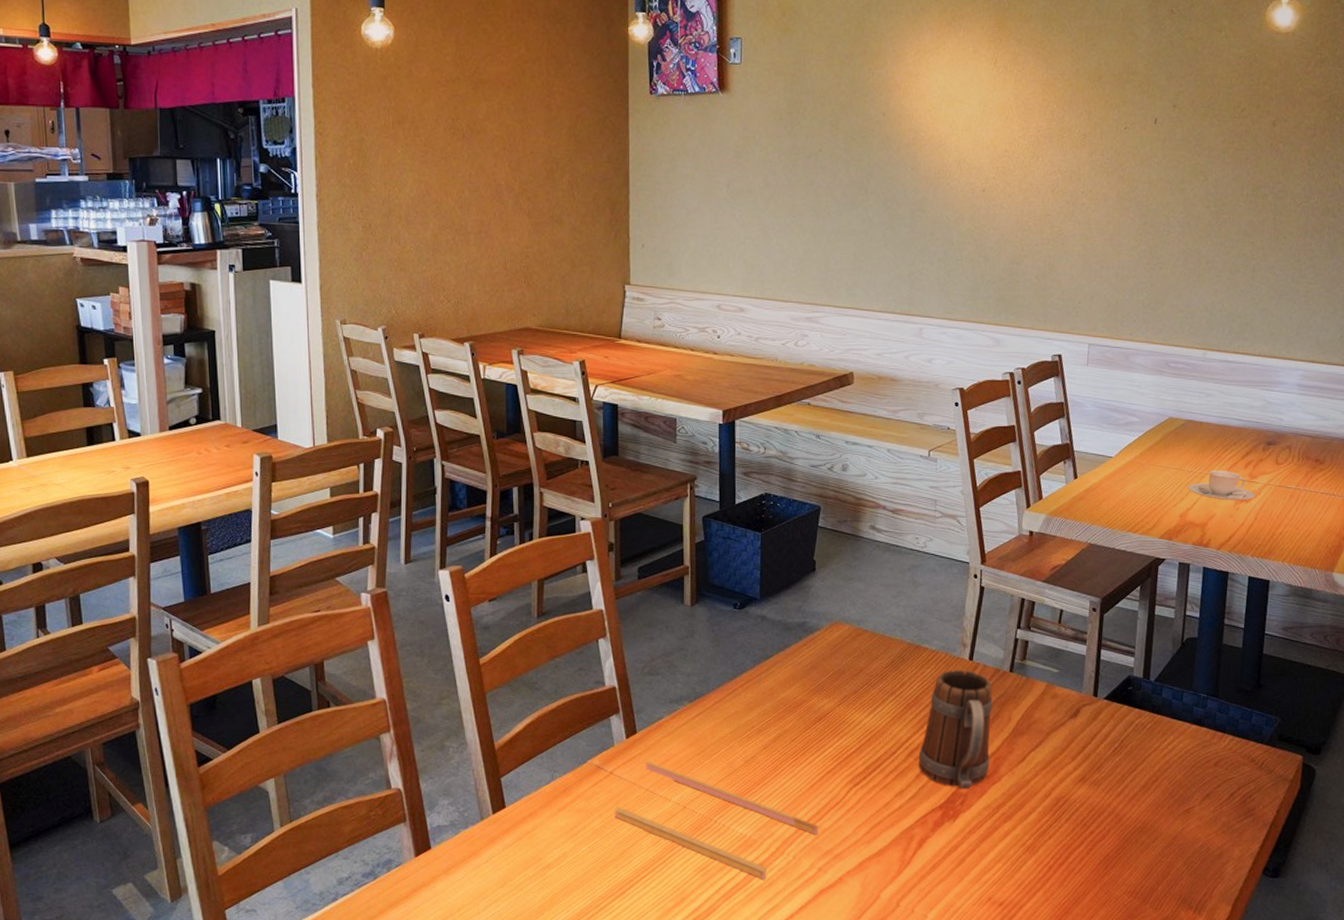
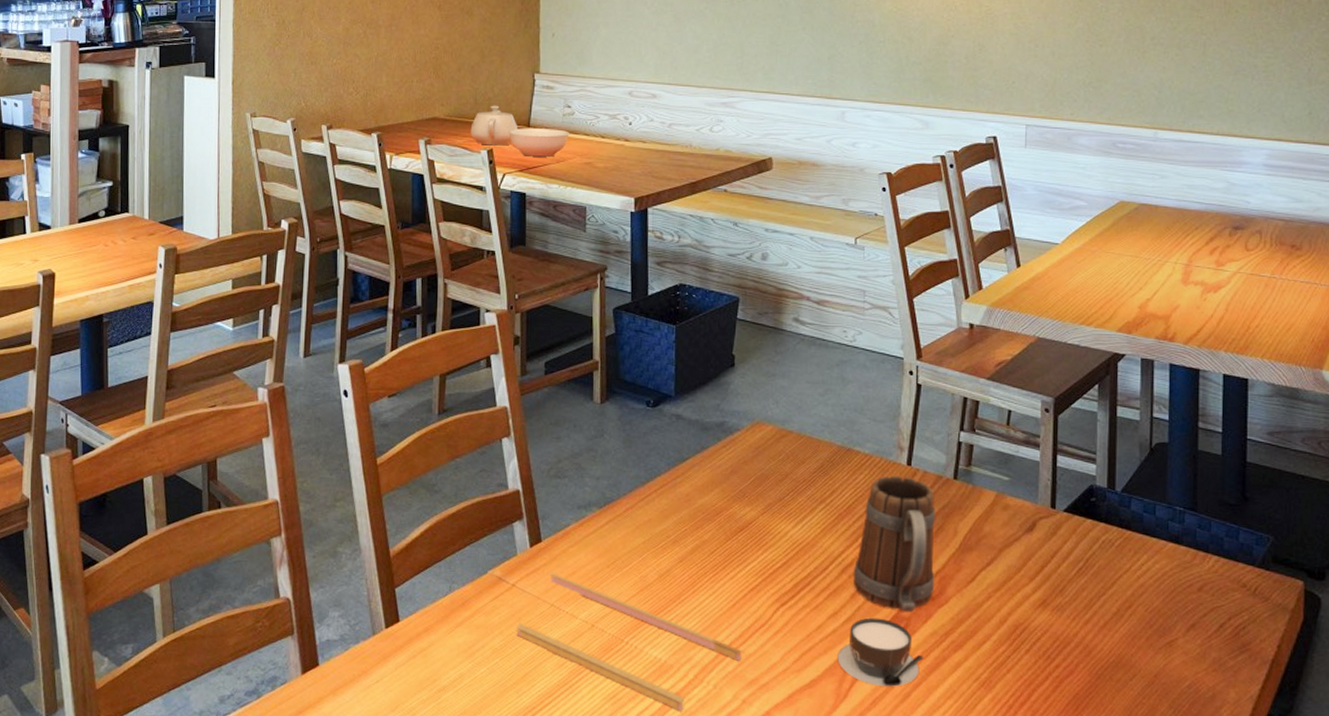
teapot: none [562,316,610,357] -> present [470,105,518,146]
bowl: none [600,340,660,369] -> present [508,128,570,157]
teacup: none [903,794,978,853] -> present [838,617,924,687]
teacup: present [1187,470,1256,501] -> none [1145,257,1224,291]

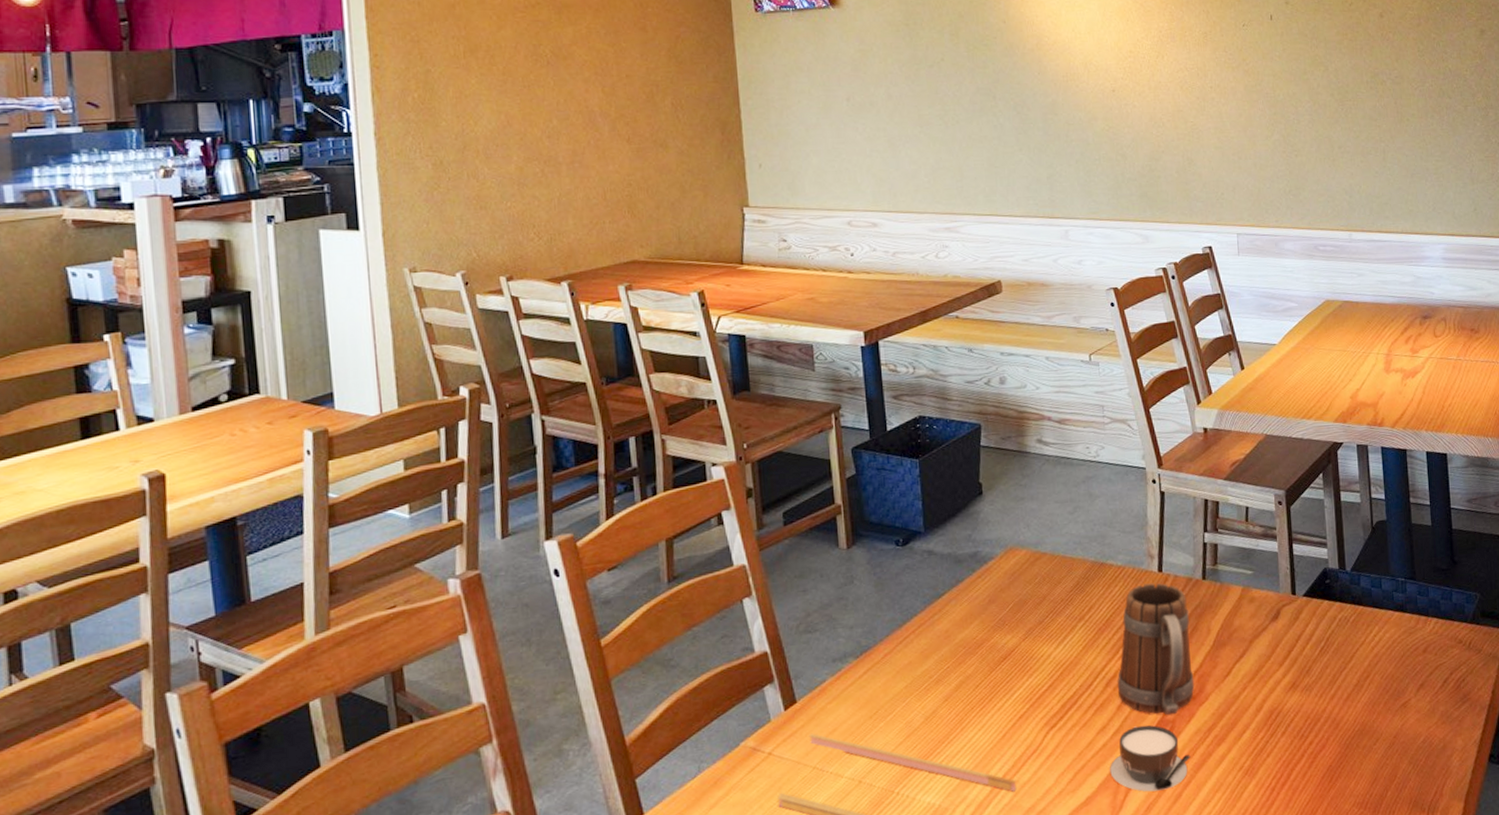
teapot: present [470,105,518,146] -> none [676,243,731,287]
bowl: present [508,128,570,157] -> none [719,265,788,296]

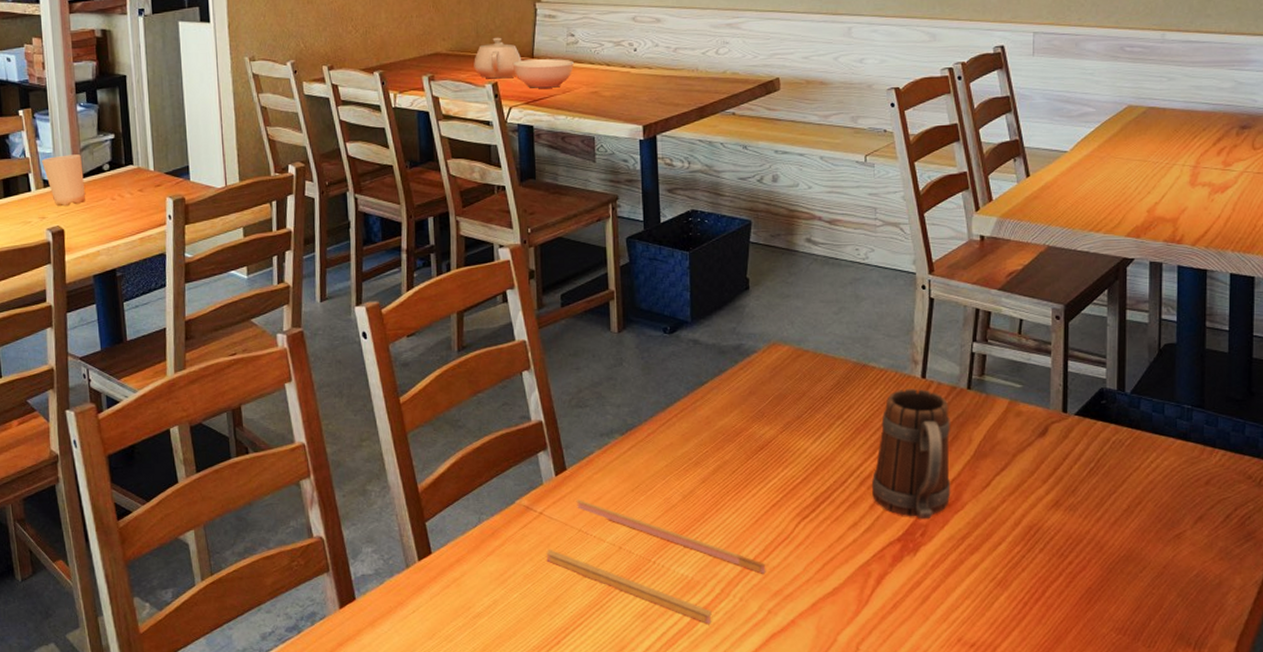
cup: none [134,384,195,447] -> present [41,154,85,207]
teapot: none [676,243,731,287] -> present [474,37,522,79]
bowl: none [719,265,788,296] -> present [512,59,575,88]
teacup: present [1110,725,1191,792] -> none [859,526,942,591]

